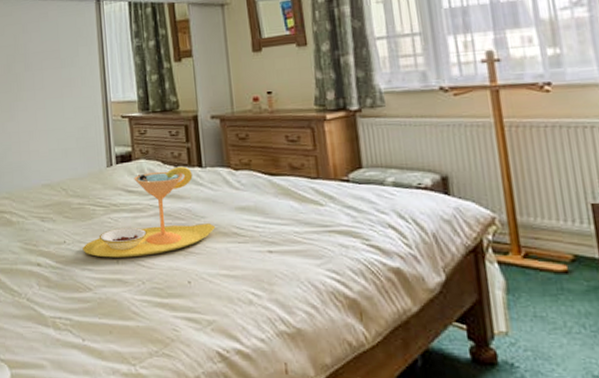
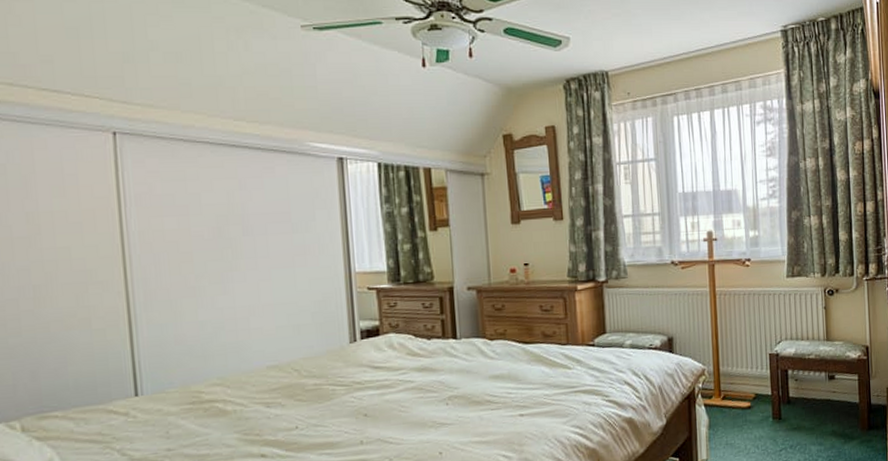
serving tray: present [82,166,216,258] -> none [319,338,470,440]

